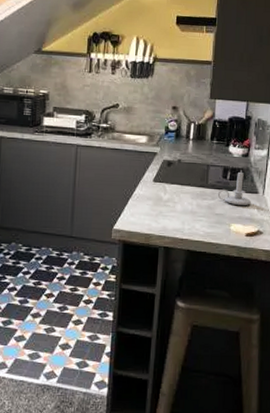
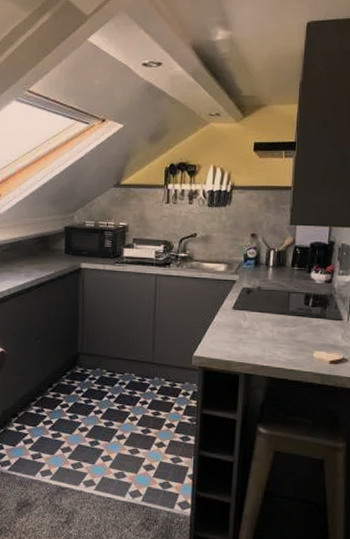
candle holder: present [217,170,251,206] -> none [299,297,335,333]

